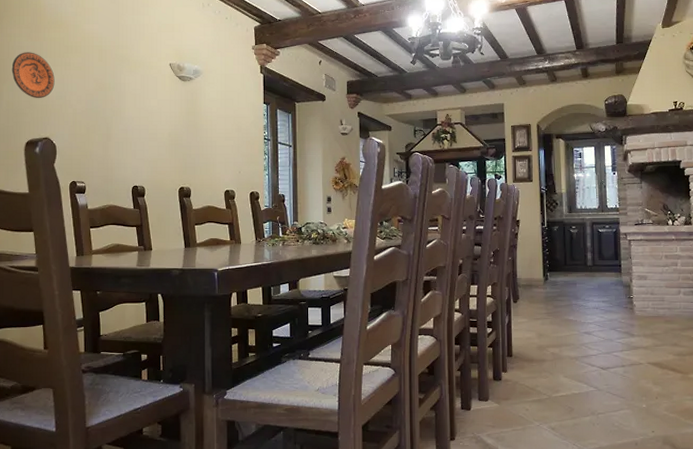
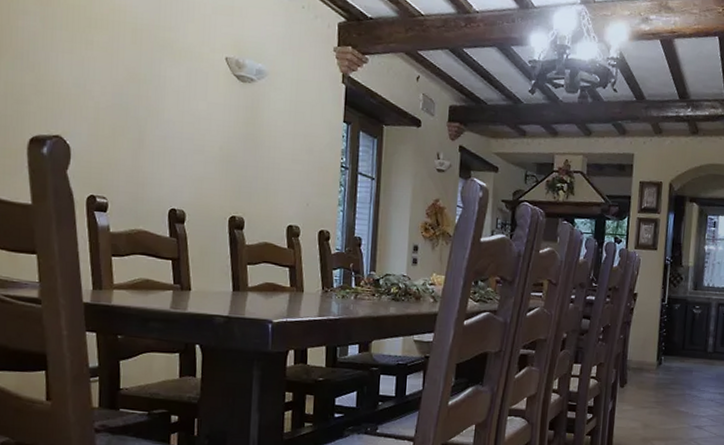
decorative plate: present [11,52,55,99] -> none [12,19,72,84]

